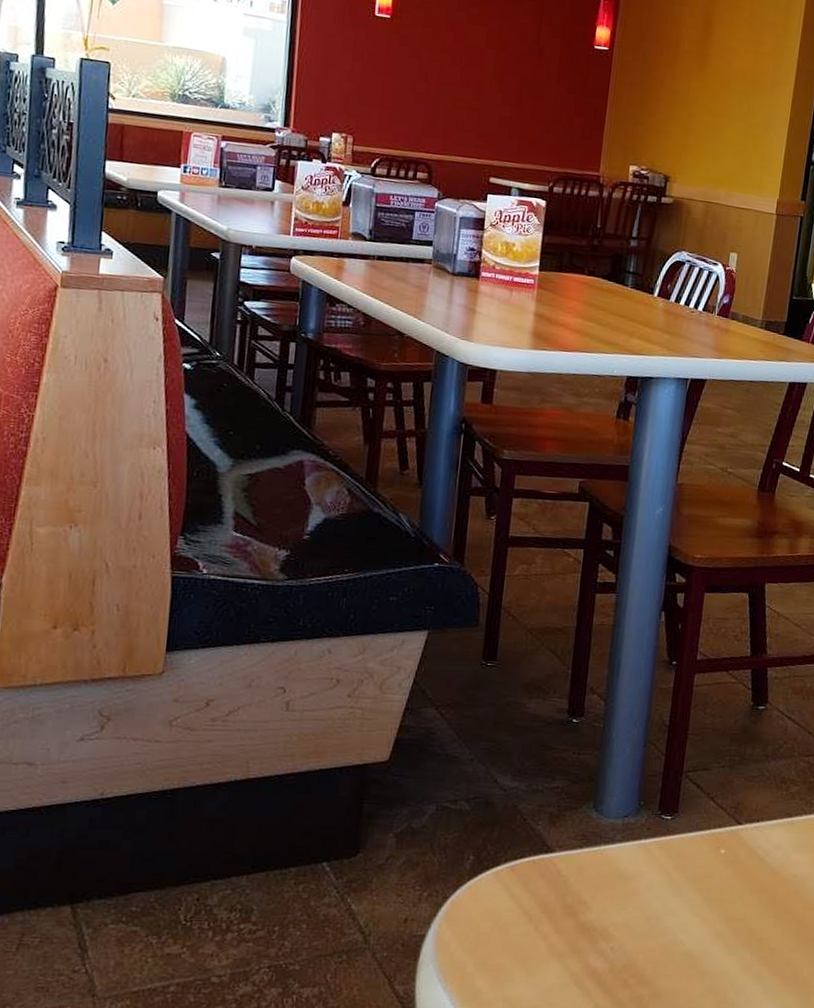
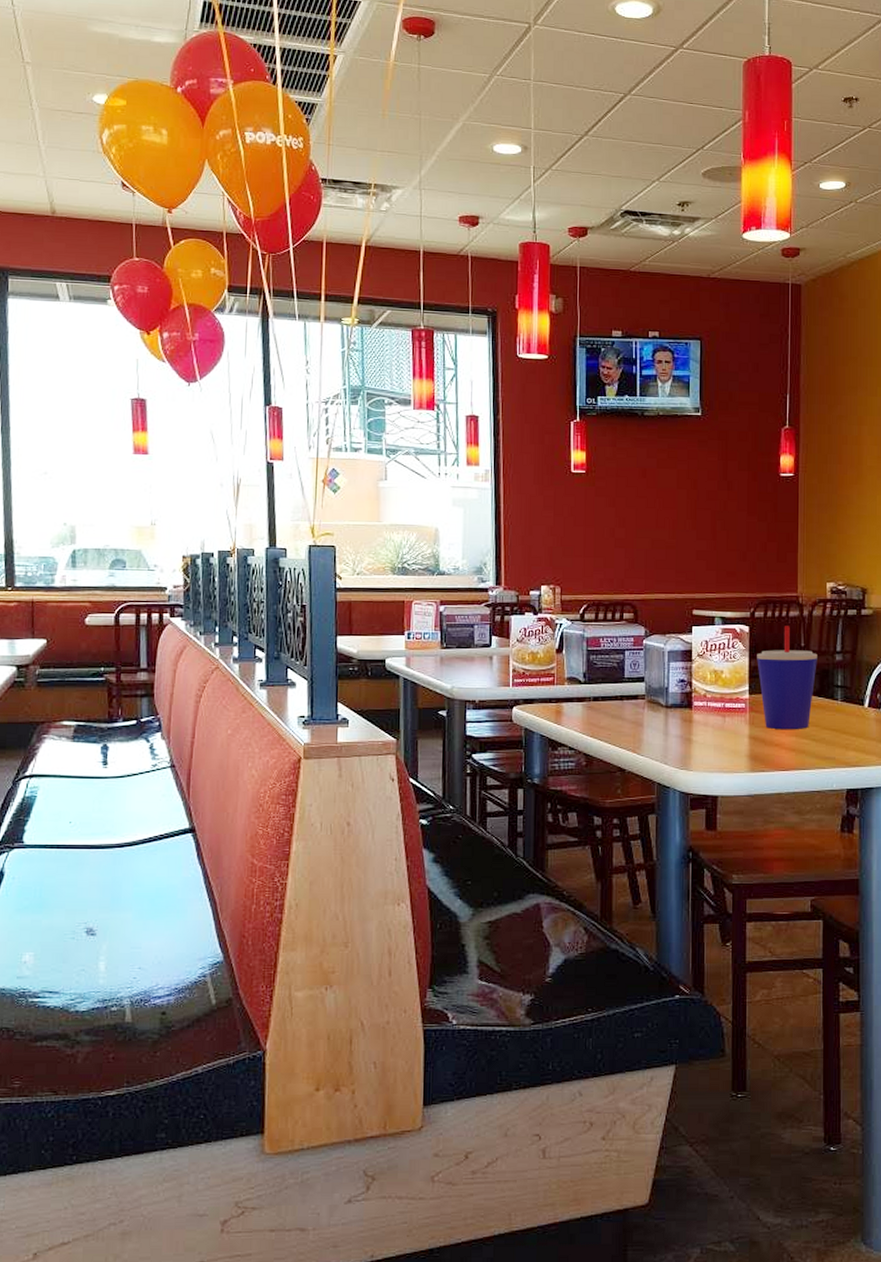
beverage cup: none [550,205,613,312] -> present [757,626,817,729]

